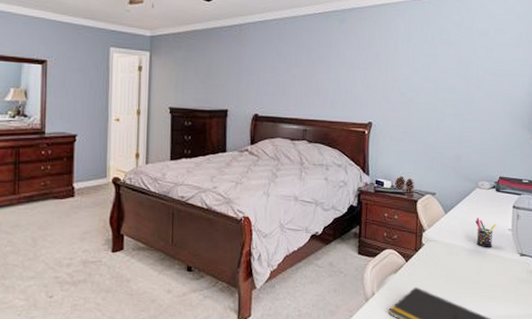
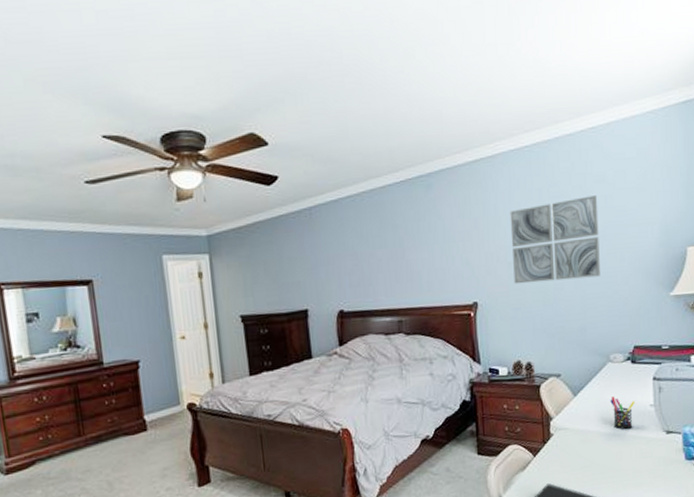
wall art: none [404,46,480,114] -> present [510,195,601,284]

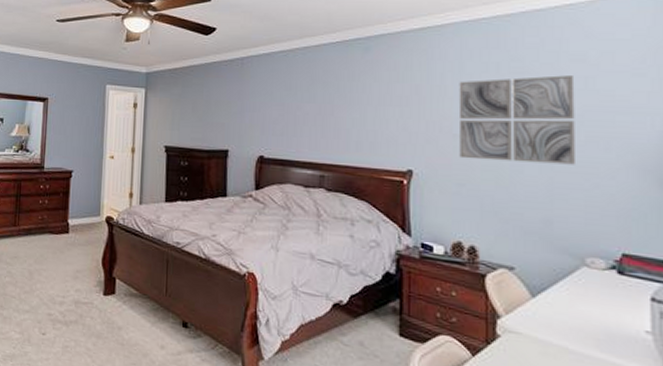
pen holder: present [610,396,635,430] -> none [584,309,622,355]

